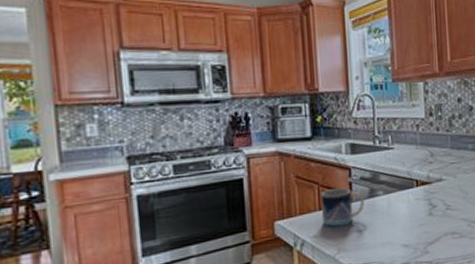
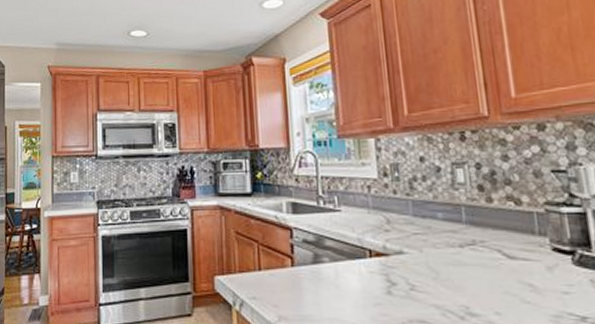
mug: present [321,188,364,228] -> none [261,249,308,292]

